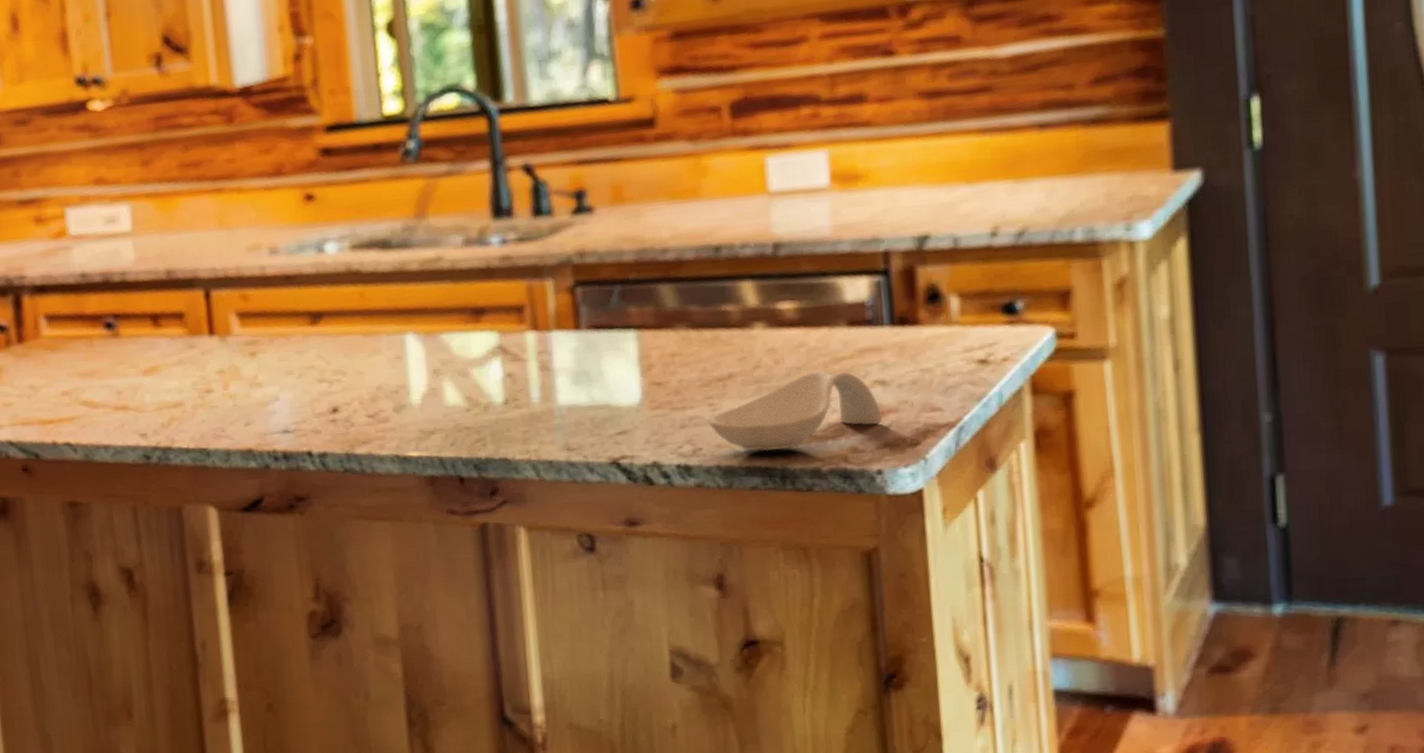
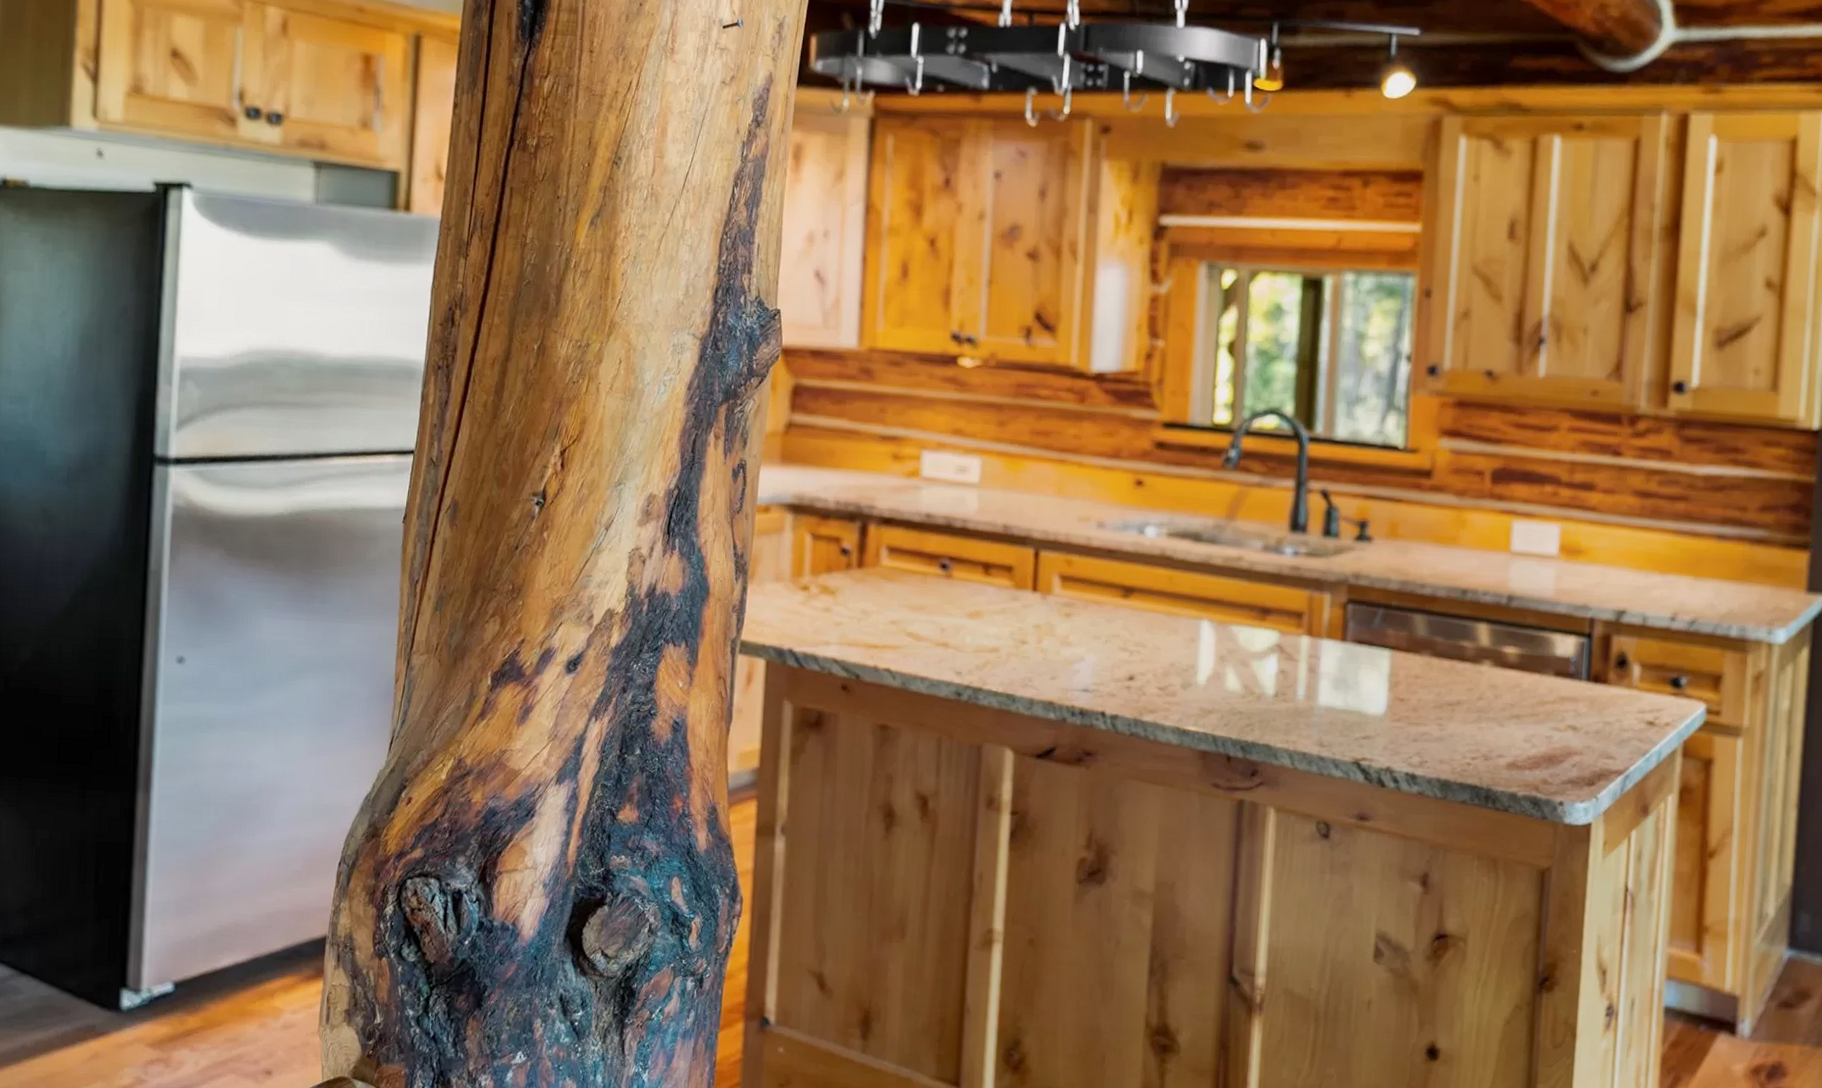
spoon rest: present [709,371,882,452] -> none [1436,710,1570,773]

